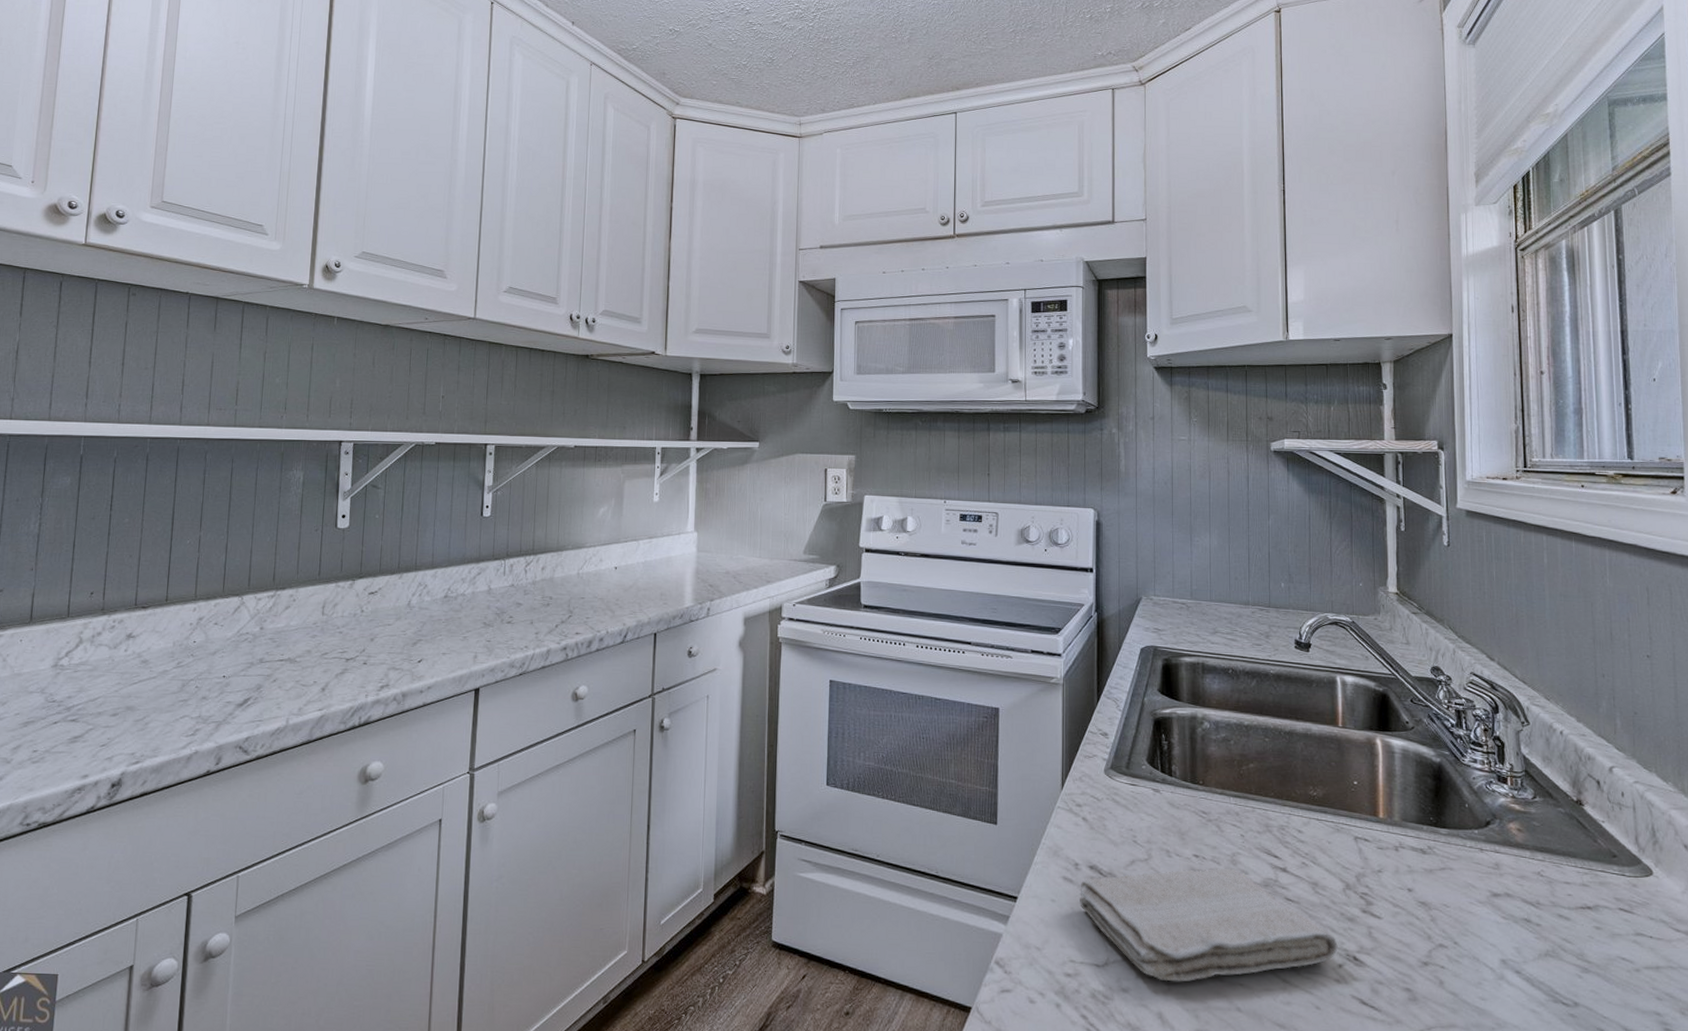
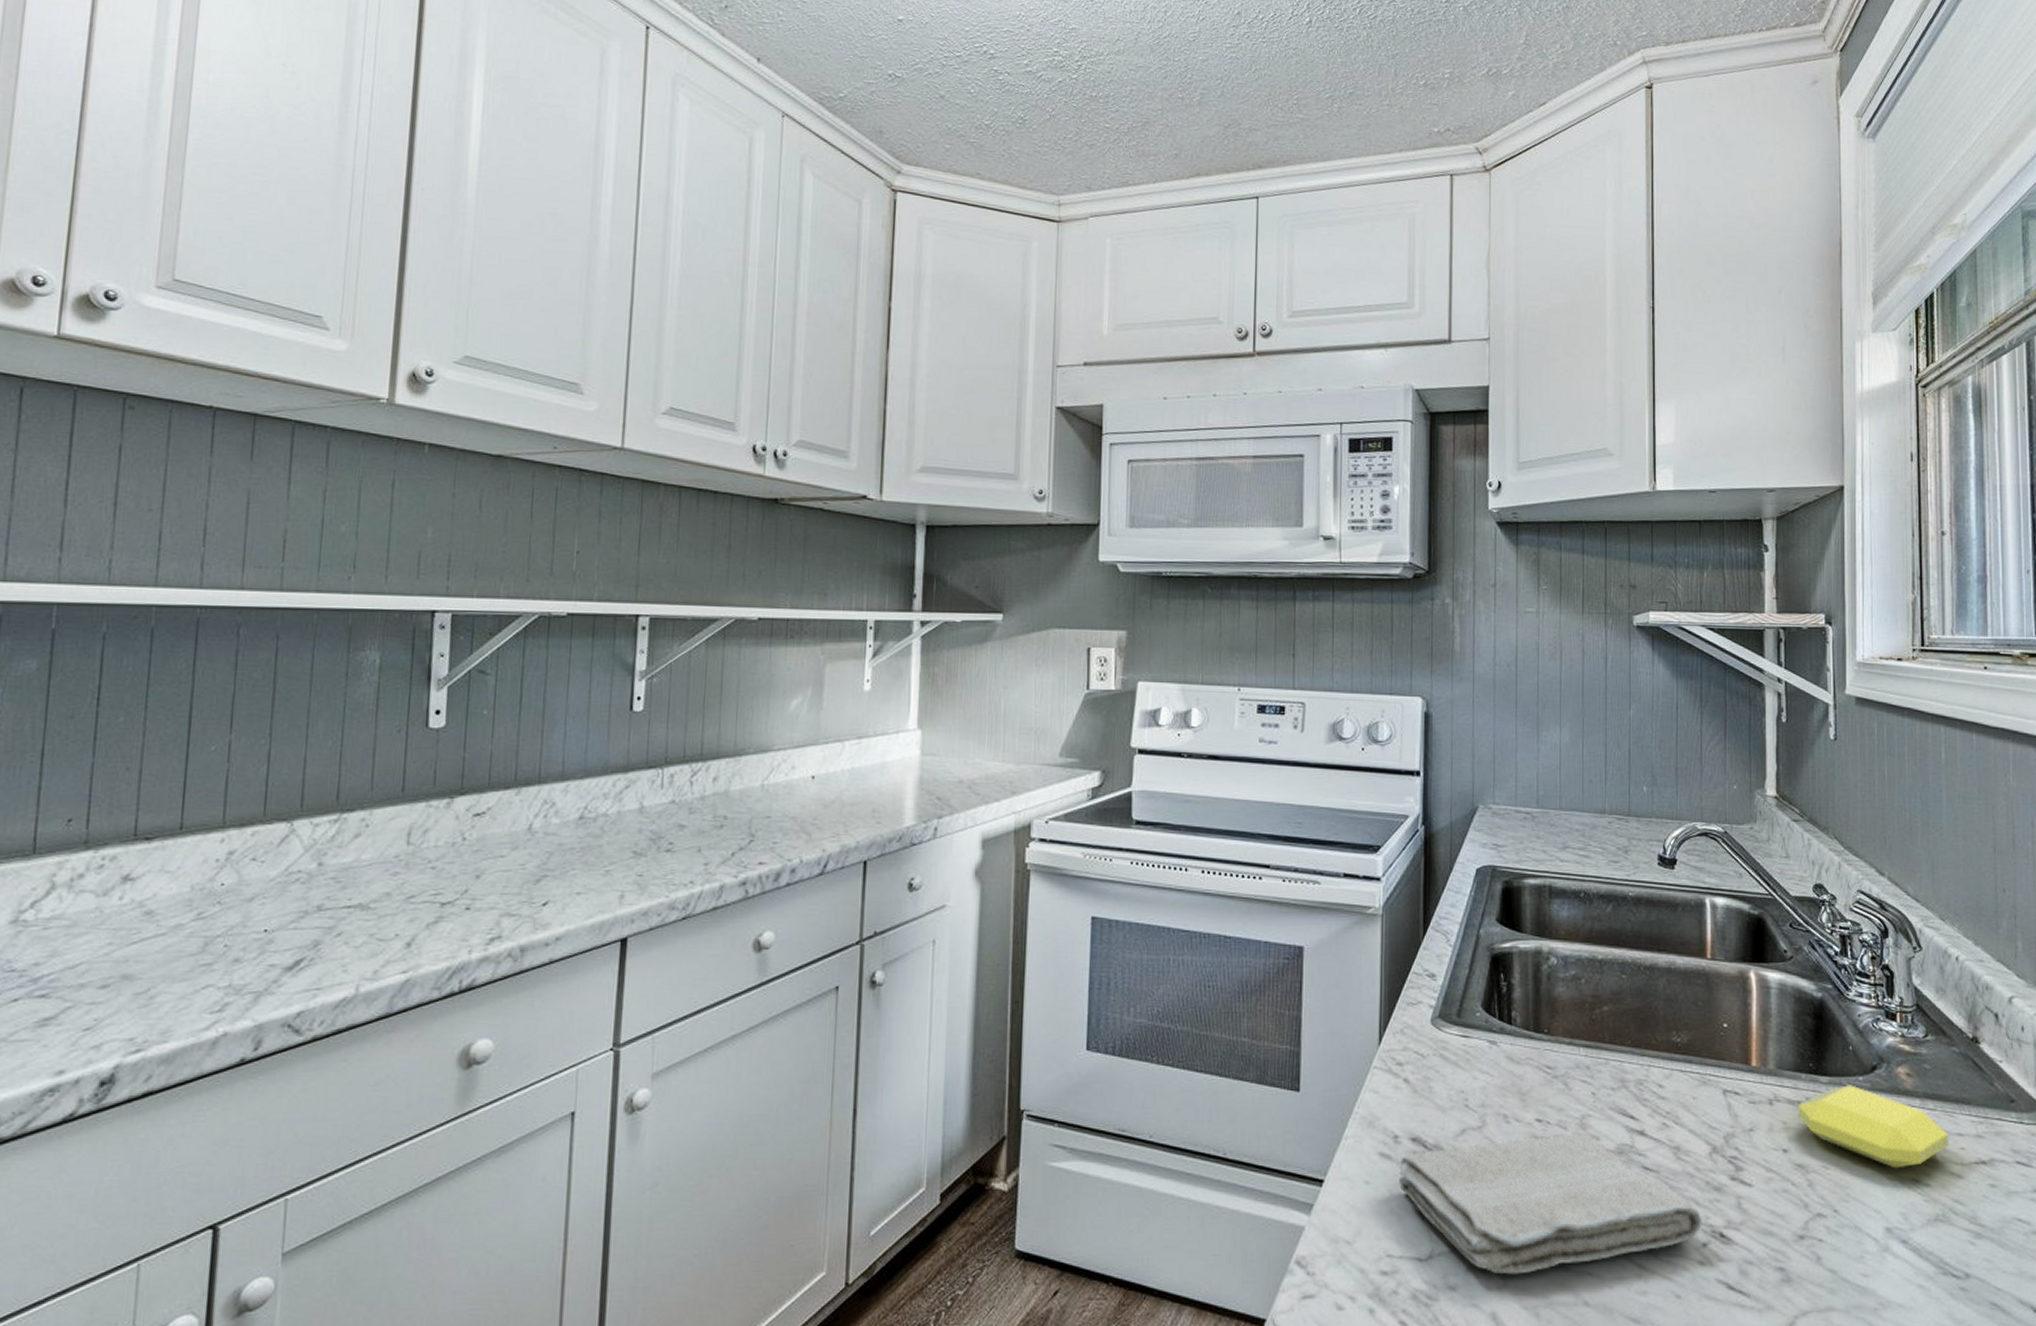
soap bar: none [1420,836,1558,910] -> present [1797,1085,1950,1169]

